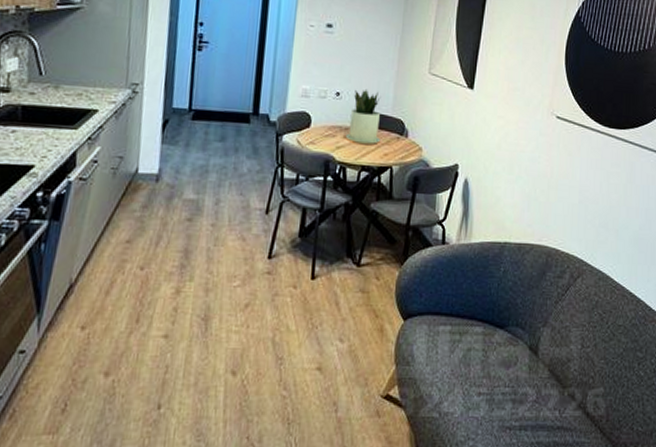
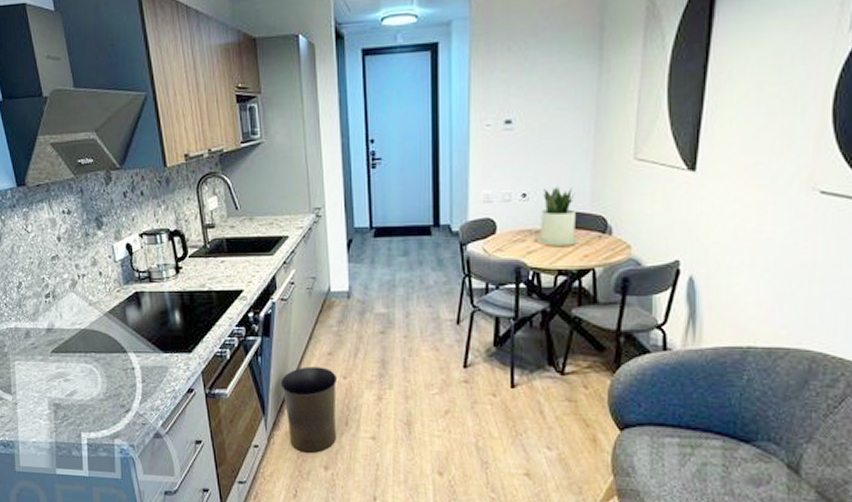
waste bin: none [64,255,133,357] -> present [280,366,337,453]

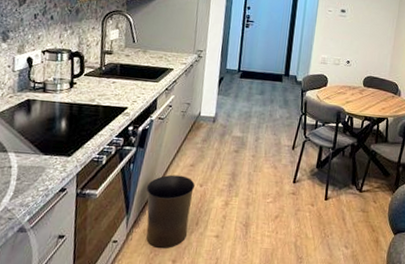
planter: present [536,186,579,248] -> none [353,59,381,101]

